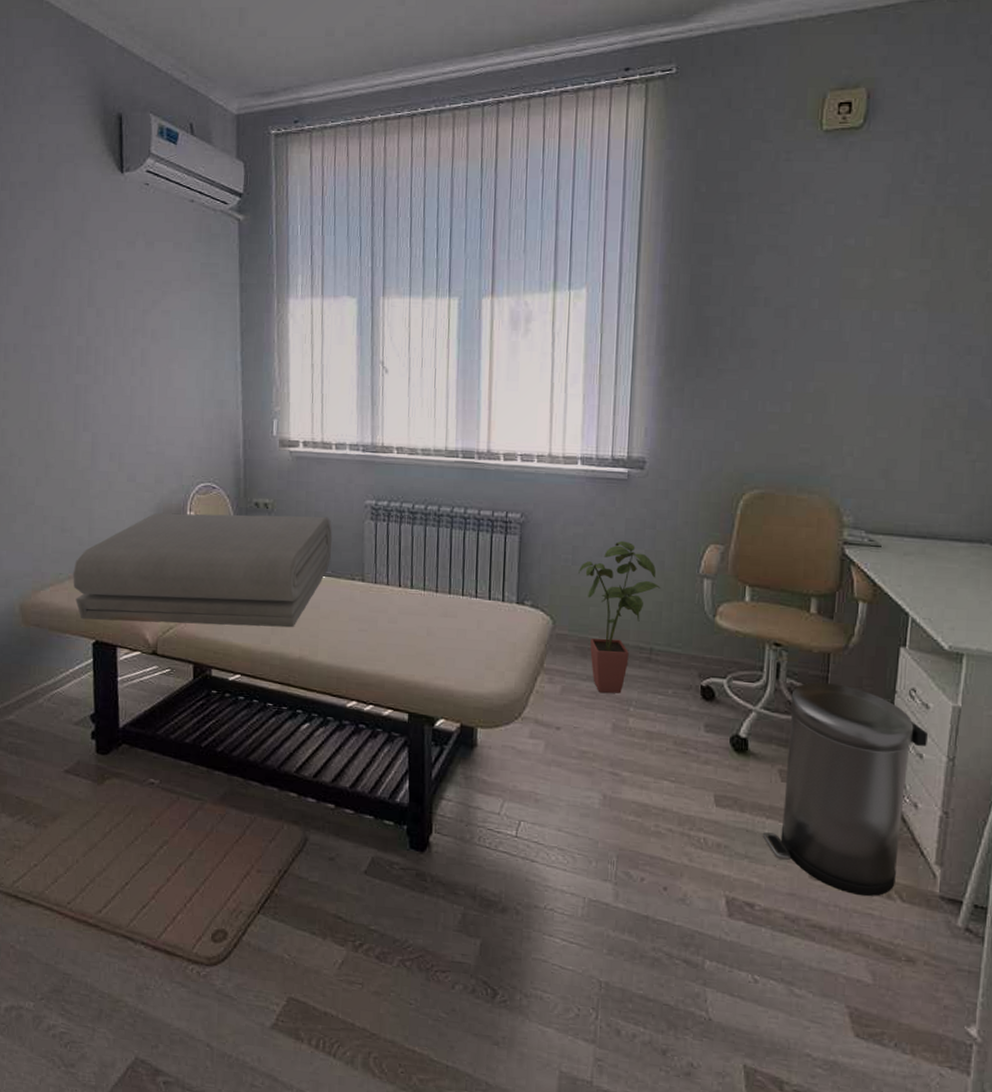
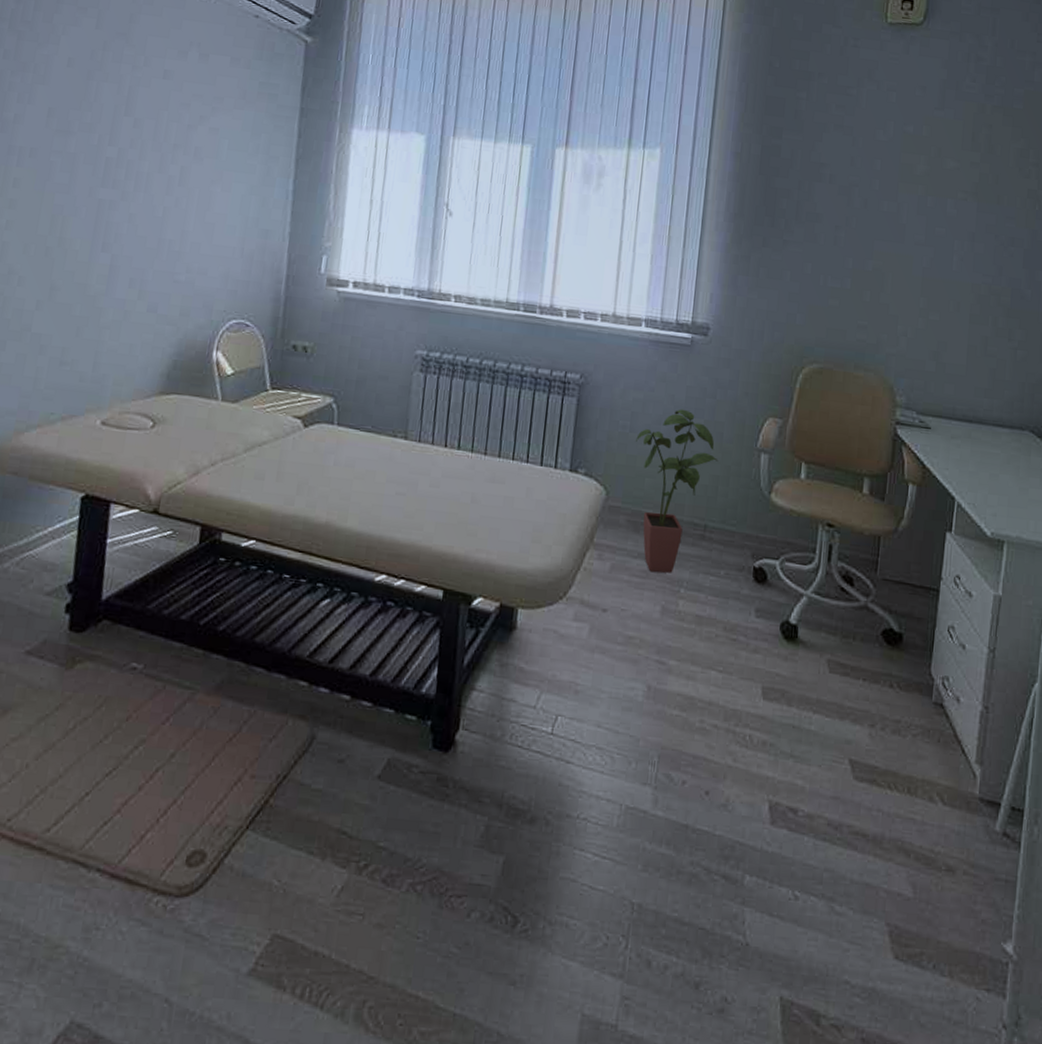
towel: present [73,512,333,627] -> none [66,350,377,487]
pedal bin: present [762,682,928,896] -> none [808,566,970,799]

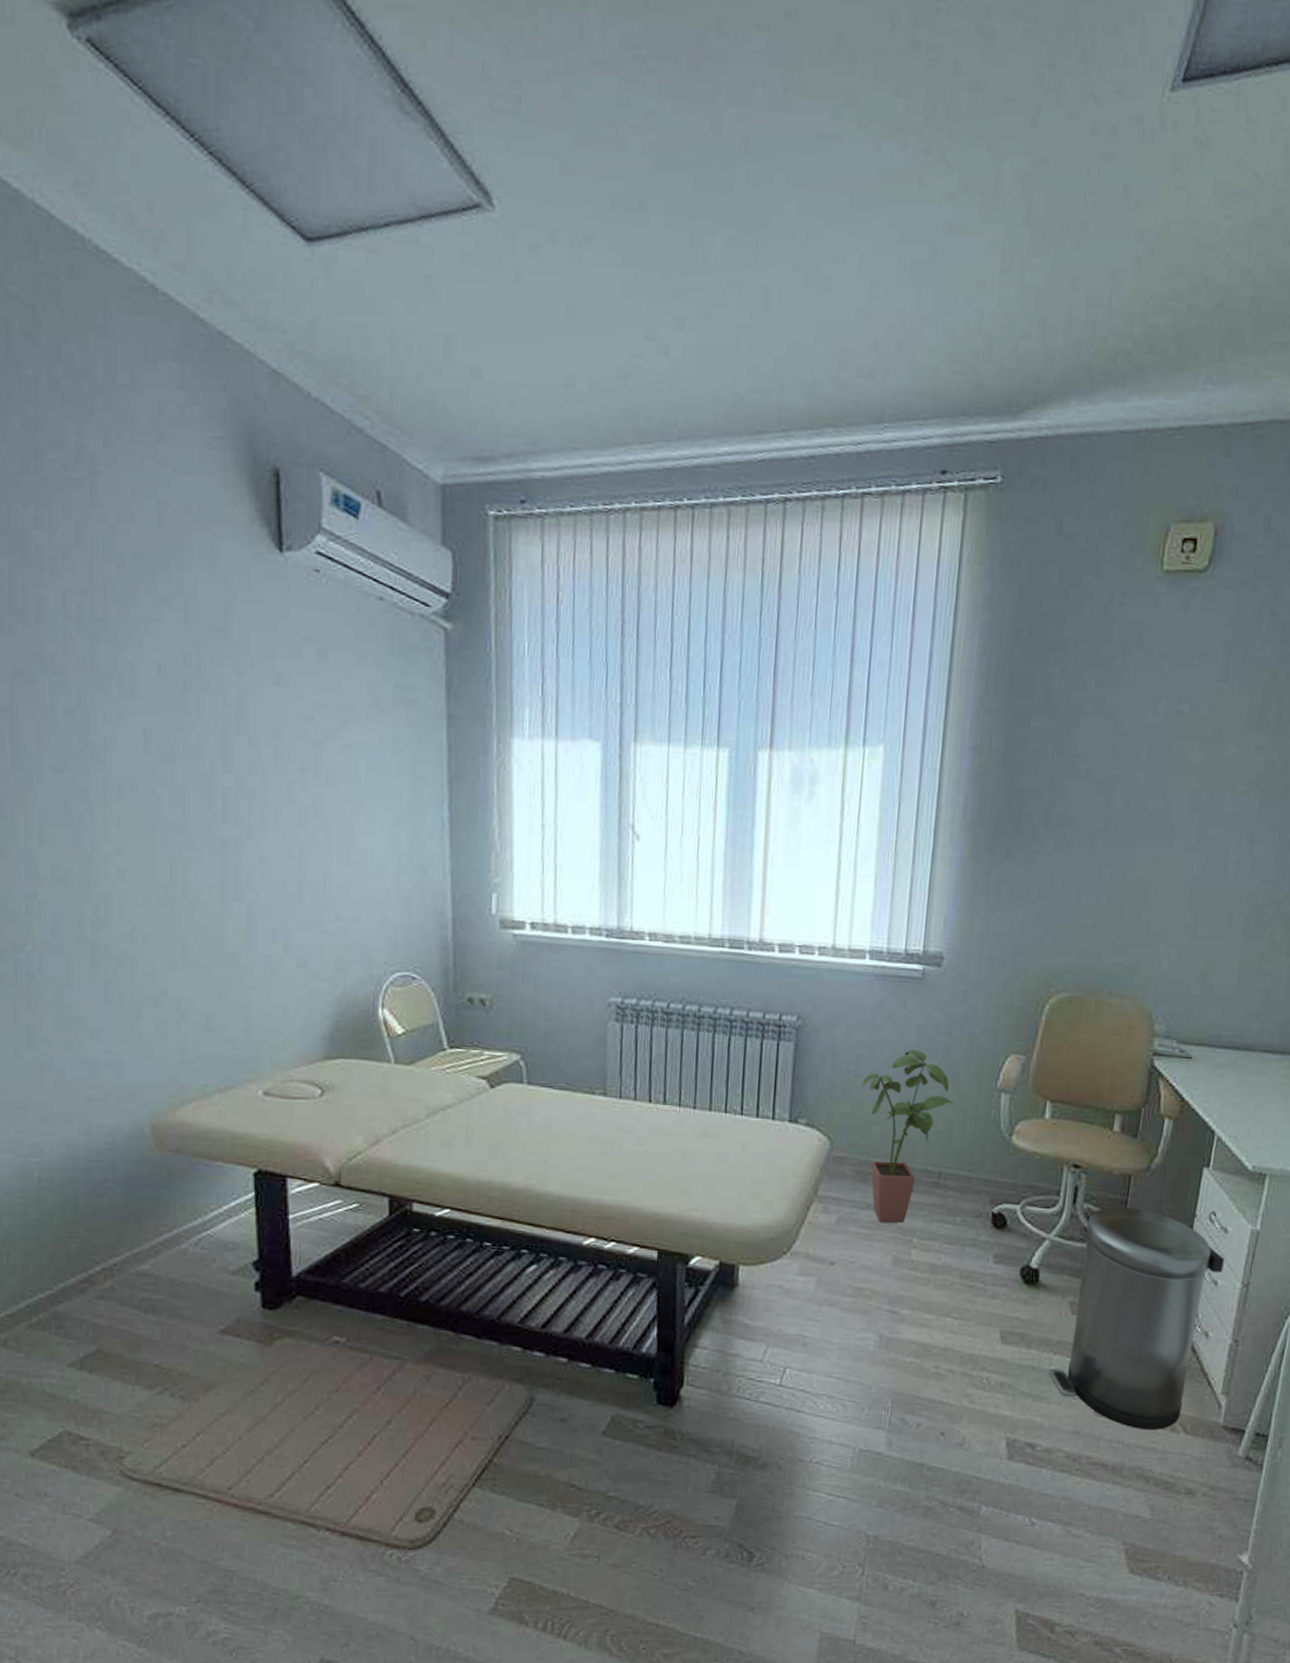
pedal bin: none [808,566,970,799] -> present [1048,1206,1224,1430]

